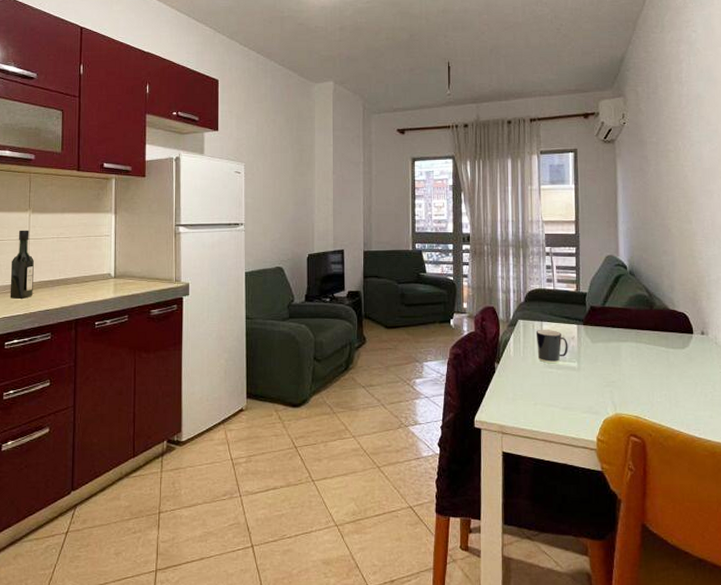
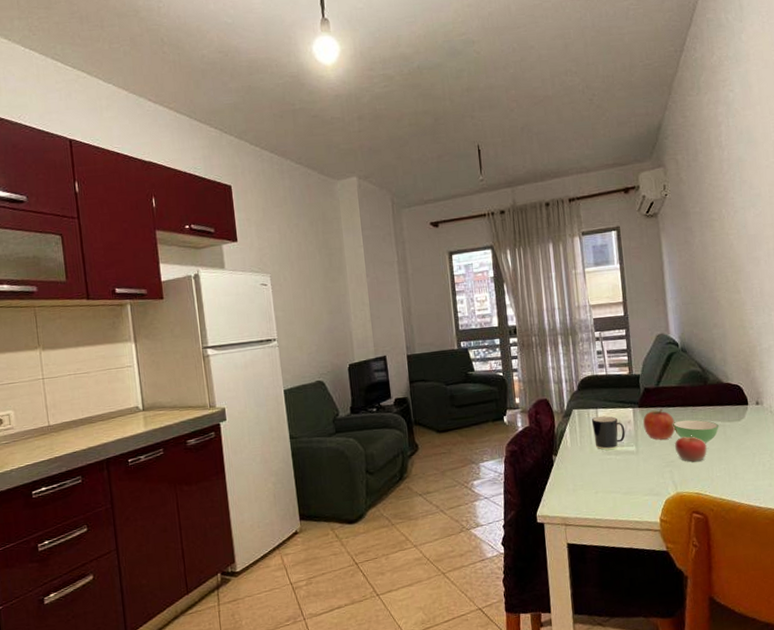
bottle: present [10,230,34,299] -> none [26,369,56,445]
fruit: none [586,328,619,359] -> present [642,409,676,440]
bowl: none [615,342,663,368] -> present [672,419,719,444]
fruit: none [617,356,649,385] -> present [675,434,707,462]

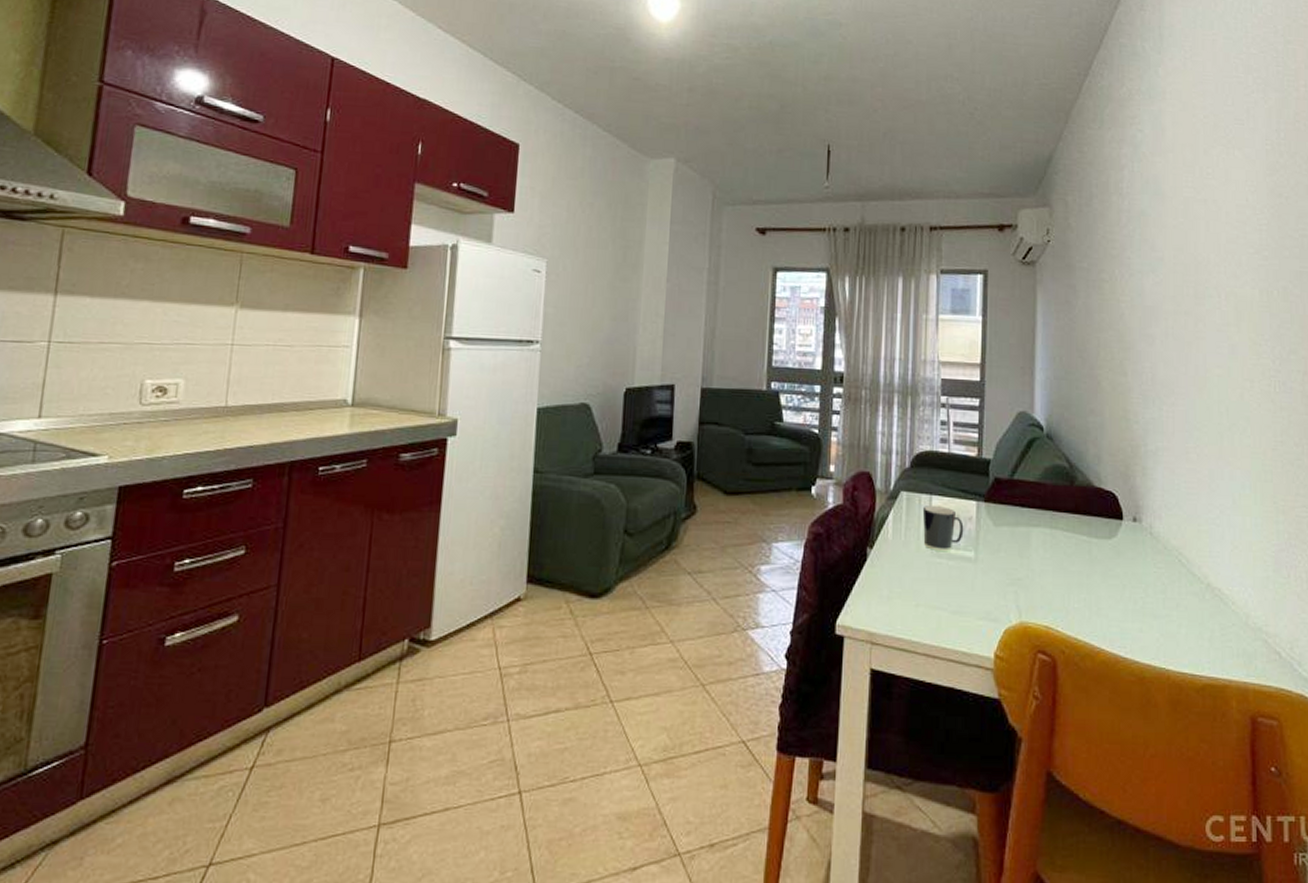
fruit: present [642,409,676,440] -> none [987,508,1028,549]
bowl: present [672,419,719,444] -> none [1024,526,1083,562]
fruit: present [675,434,707,462] -> none [1025,547,1065,585]

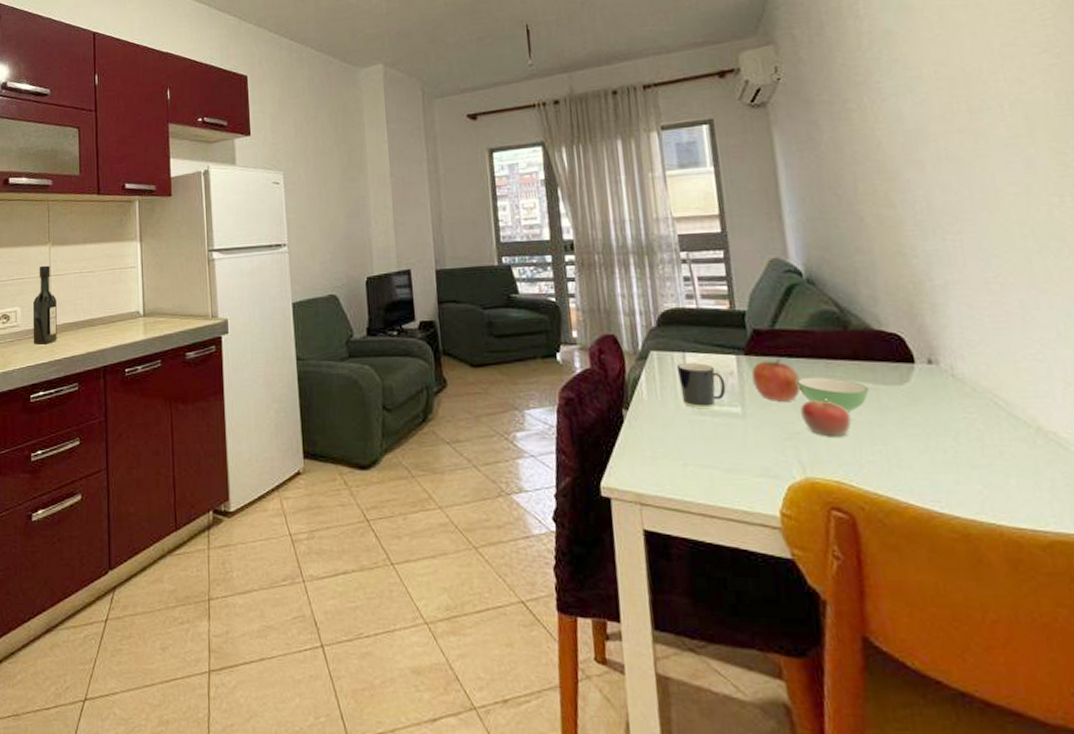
bottle: none [196,331,237,429] -> present [32,265,57,345]
fruit: none [987,508,1028,549] -> present [751,359,802,401]
bowl: none [1024,526,1083,562] -> present [795,376,869,413]
fruit: none [1025,547,1065,585] -> present [801,397,852,437]

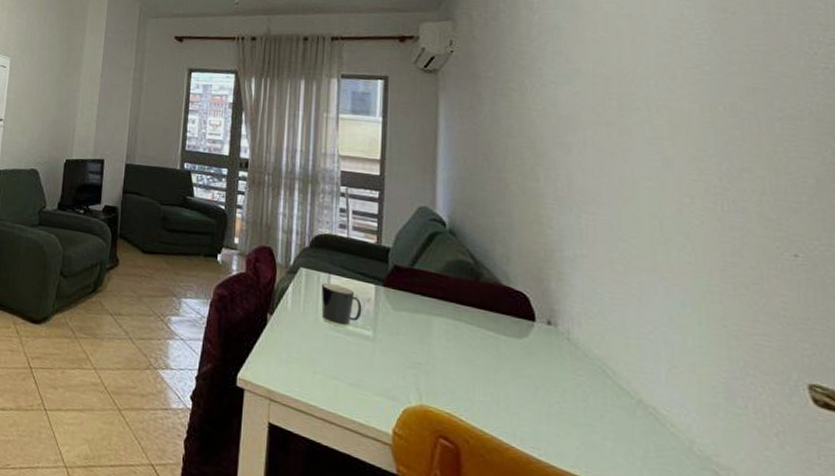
fruit: present [751,359,802,401] -> none [386,294,429,334]
bowl: present [795,376,869,413] -> none [425,315,490,355]
fruit: present [801,397,852,437] -> none [426,337,469,375]

